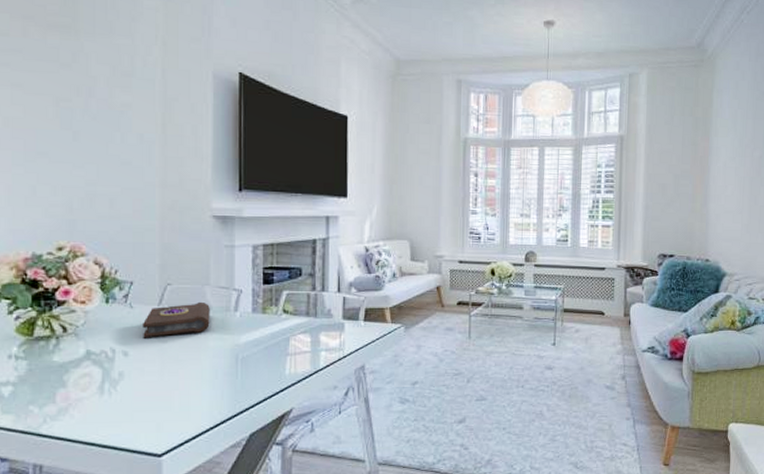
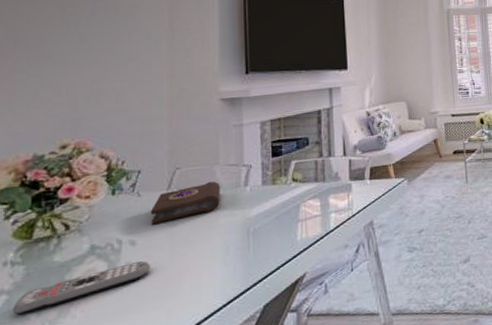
remote control: none [18,373,142,408] -> present [13,261,150,317]

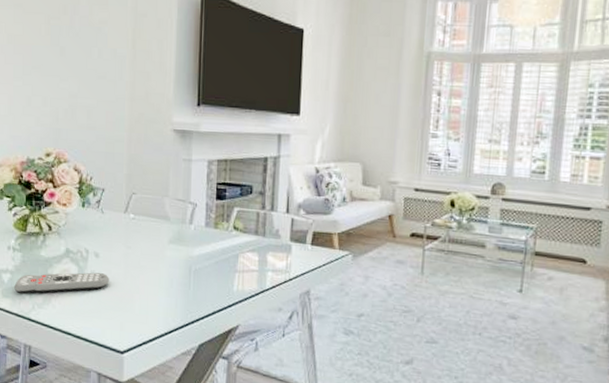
book: present [151,181,220,225] -> none [111,212,168,243]

